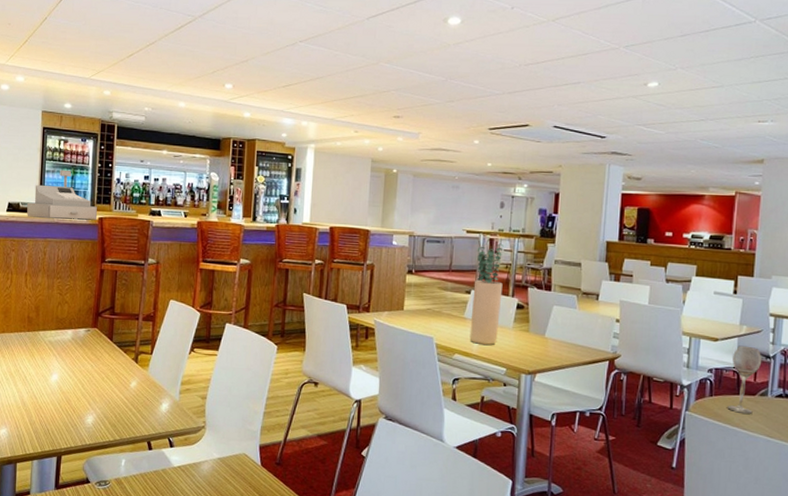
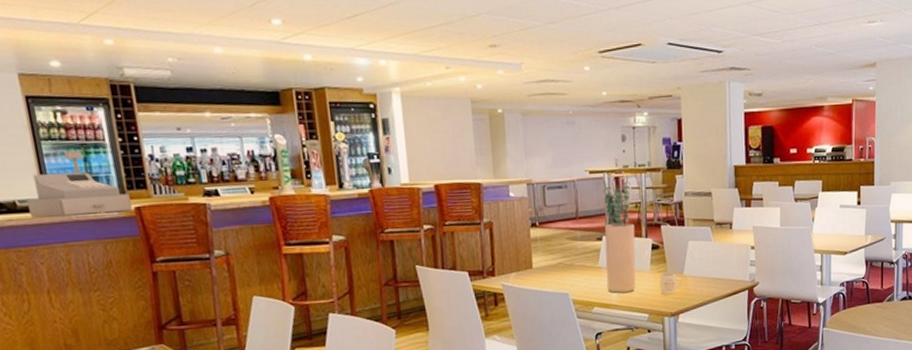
mug: none [520,332,544,354] -> present [659,272,683,296]
wineglass: present [727,345,762,414] -> none [860,255,887,321]

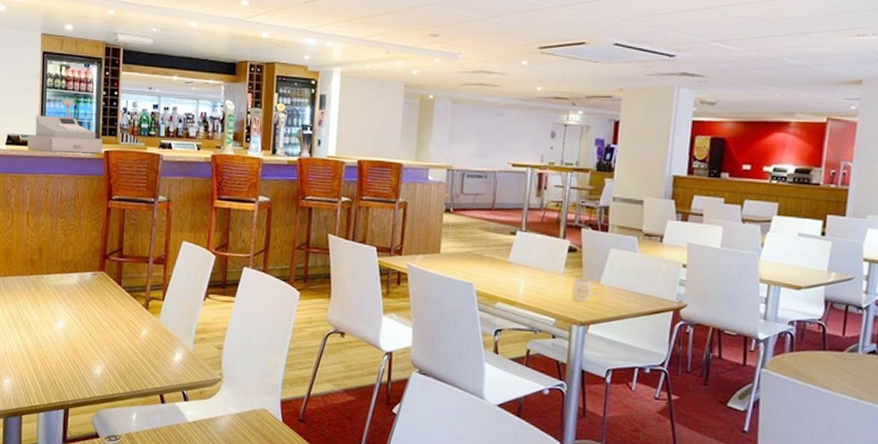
vase: present [603,175,636,293] -> none [514,173,555,293]

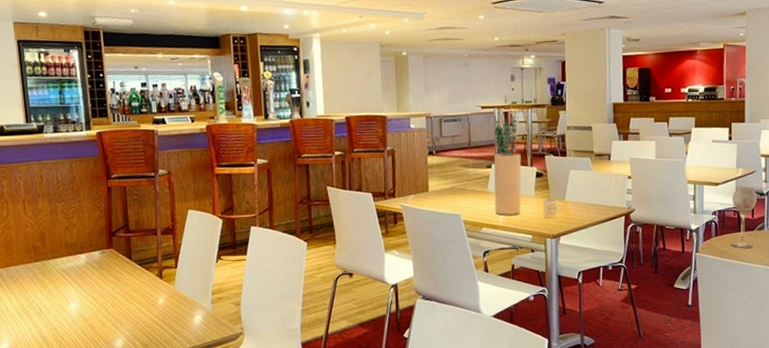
cash register: present [27,98,103,154] -> none [12,84,96,140]
vase: none [514,173,555,293] -> present [493,111,522,216]
wineglass: none [810,294,853,372] -> present [731,186,758,248]

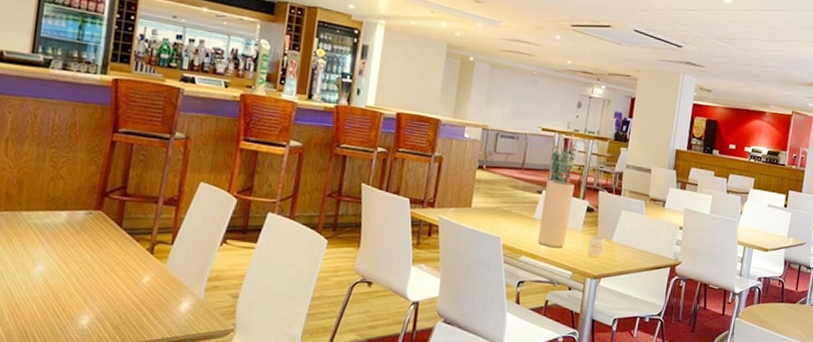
wineglass: present [731,186,758,248] -> none [772,256,804,321]

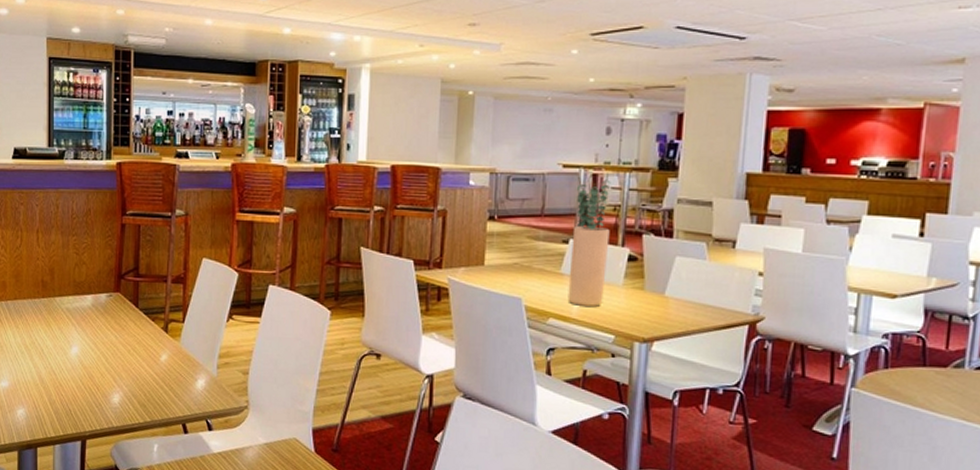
mug: present [587,236,611,259] -> none [632,290,663,318]

